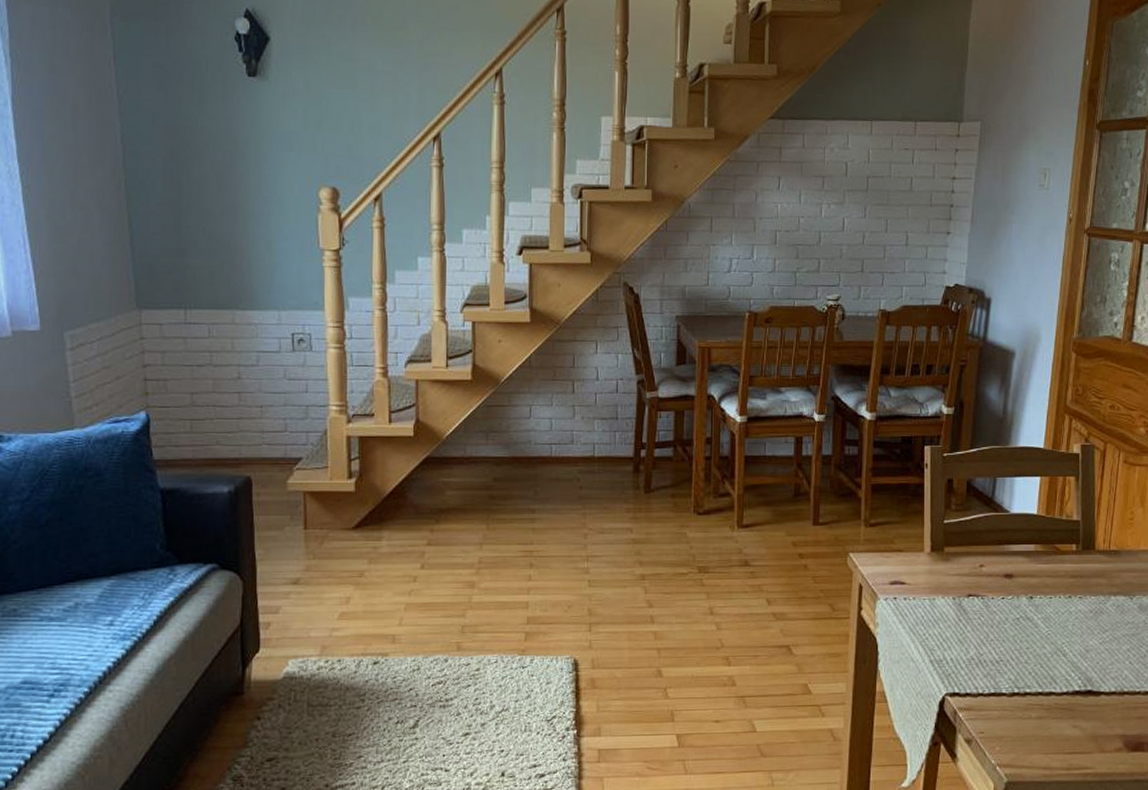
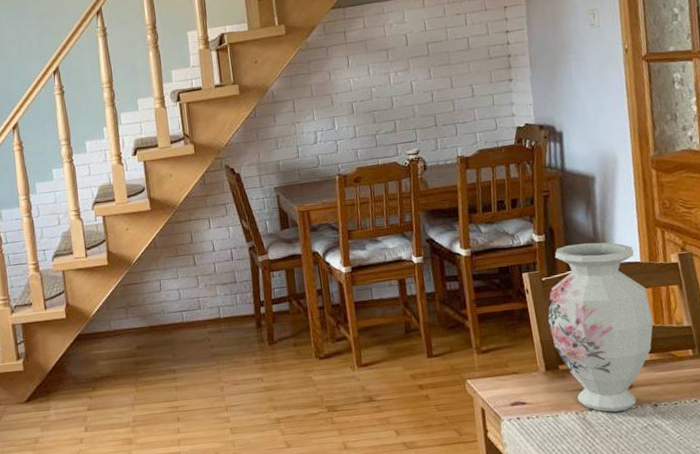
vase: none [941,422,1045,600] -> present [547,242,653,412]

